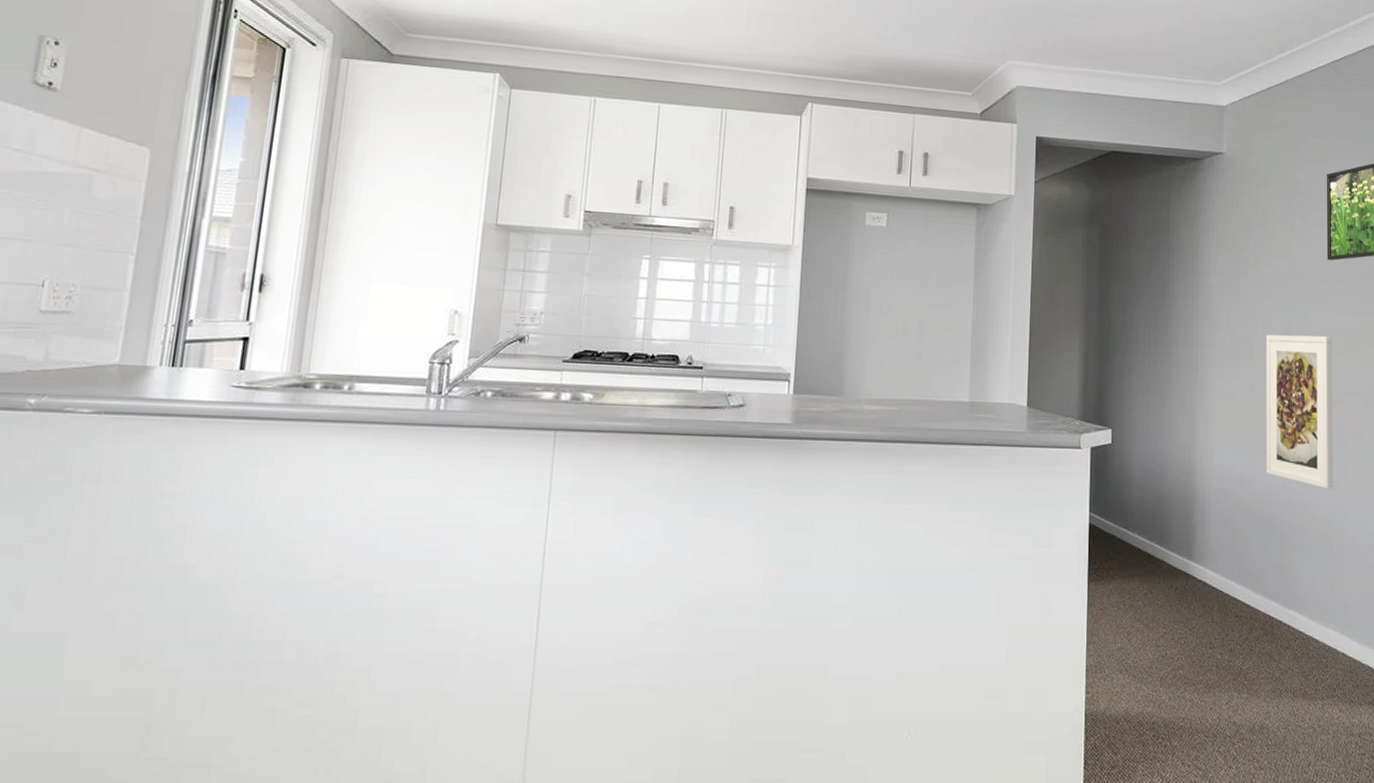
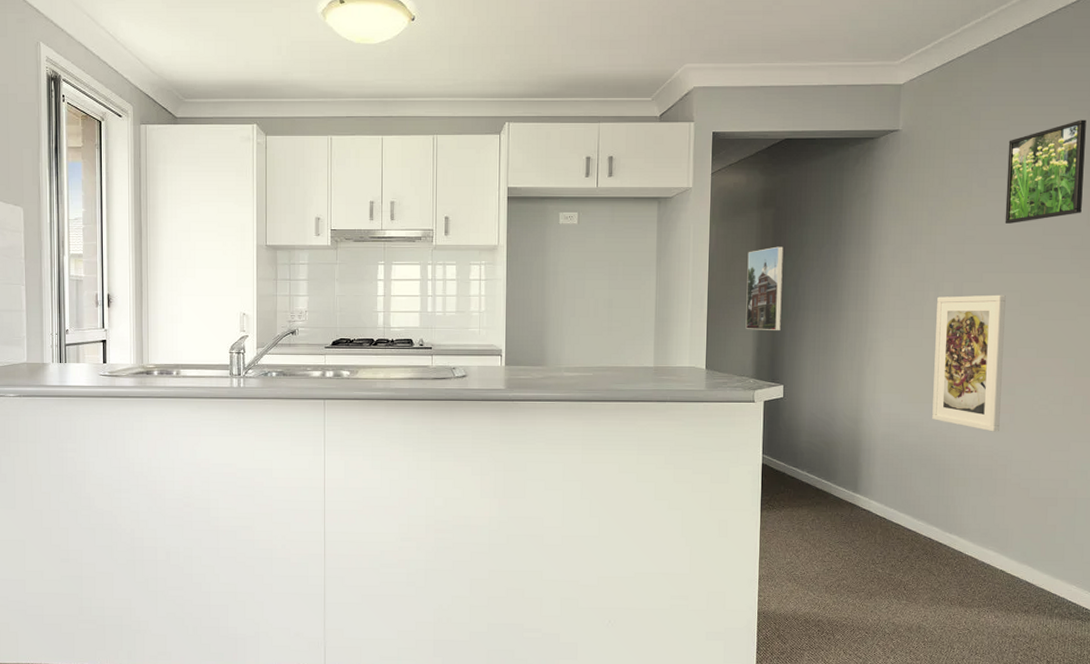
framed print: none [1071,268,1110,364] -> present [745,246,783,330]

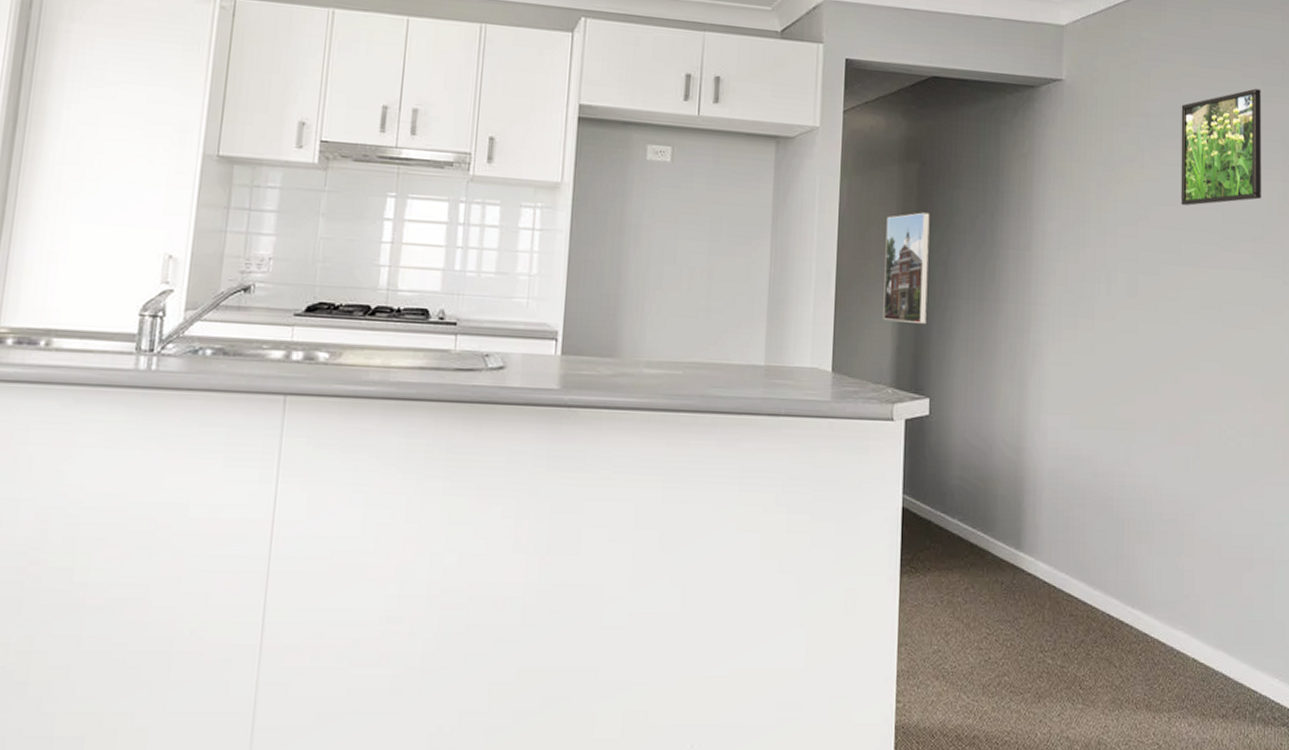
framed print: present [932,294,1006,432] -> none [1107,290,1185,470]

